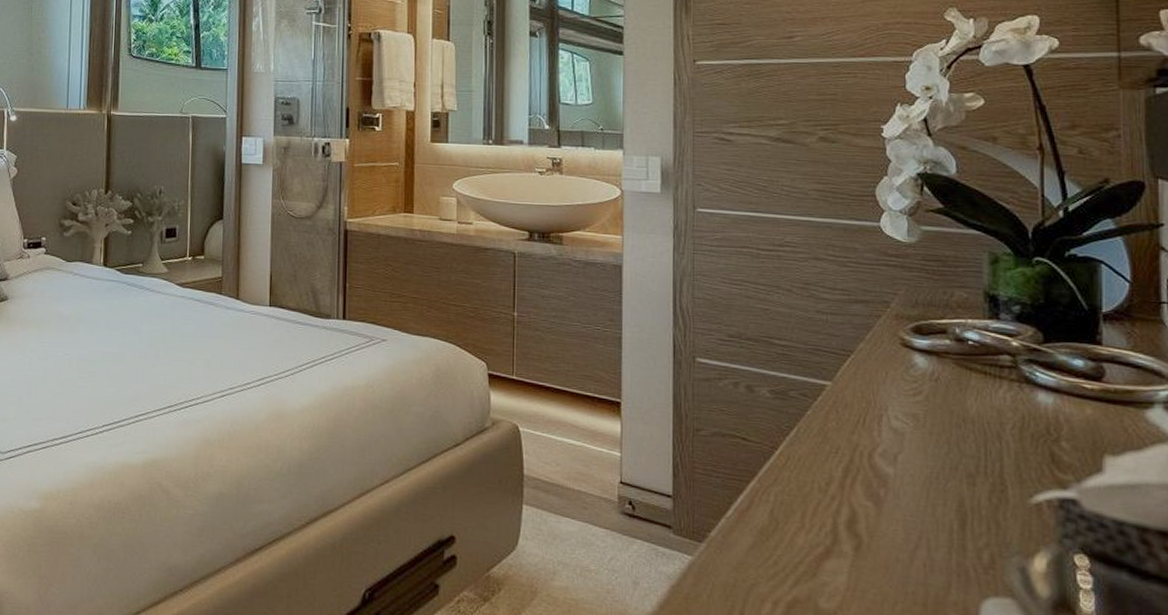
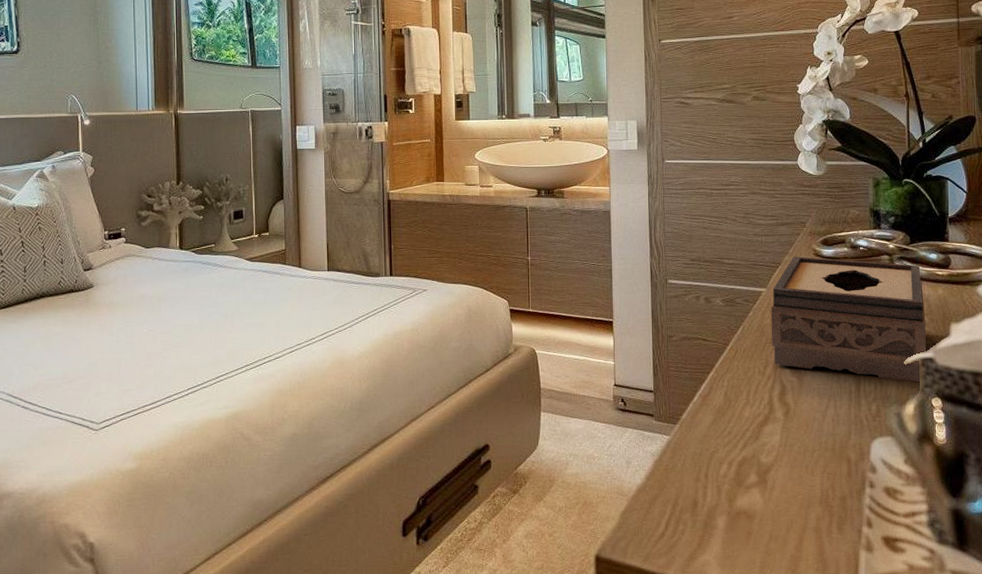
tissue box: none [839,344,1066,531] -> present [771,256,926,382]

